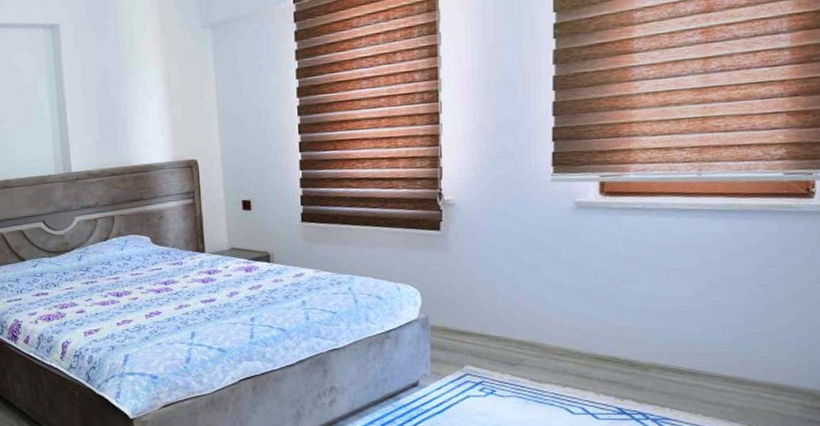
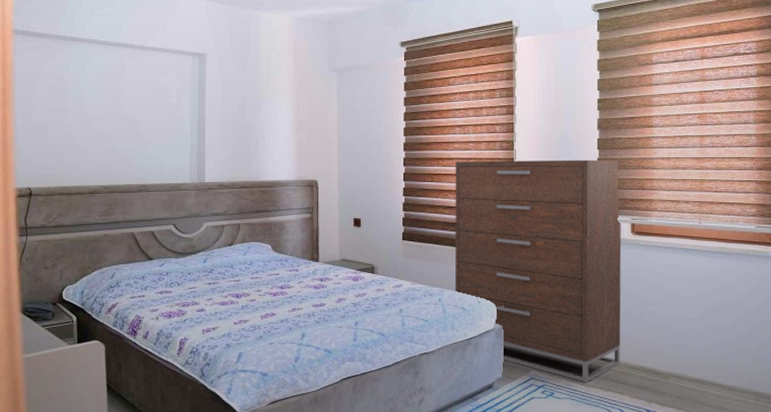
dresser: none [362,102,586,378] -> present [454,159,622,383]

